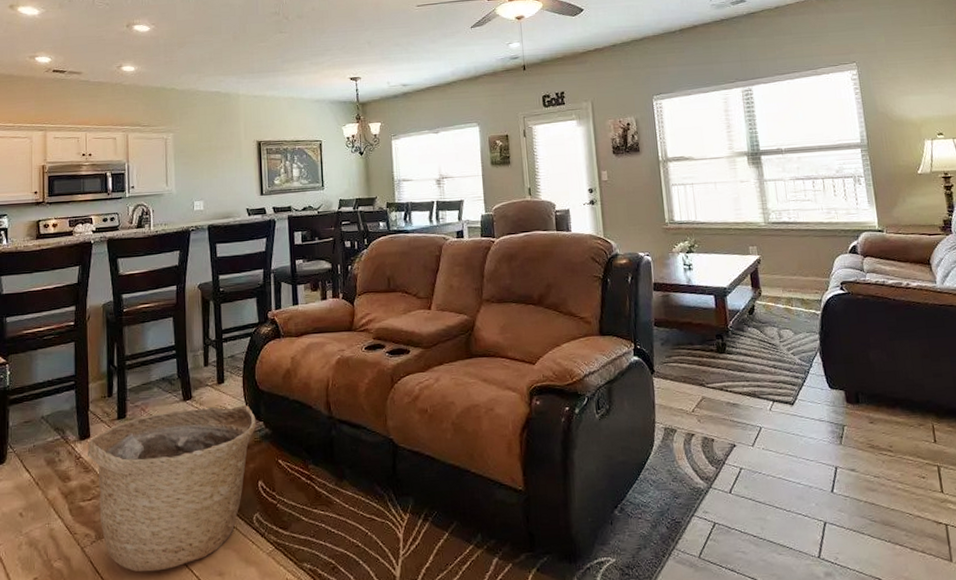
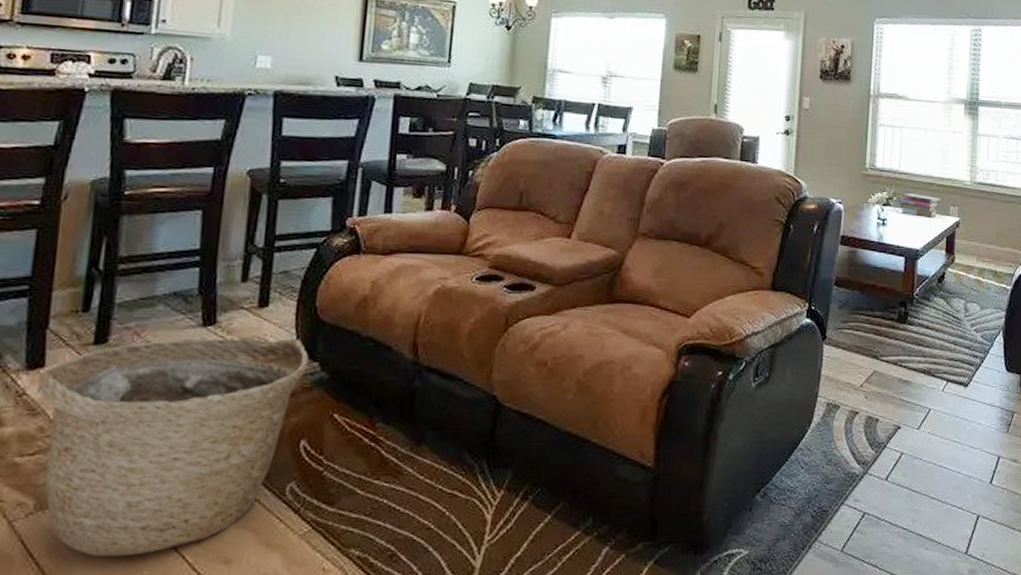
books: none [700,239,740,259] -> present [898,193,941,218]

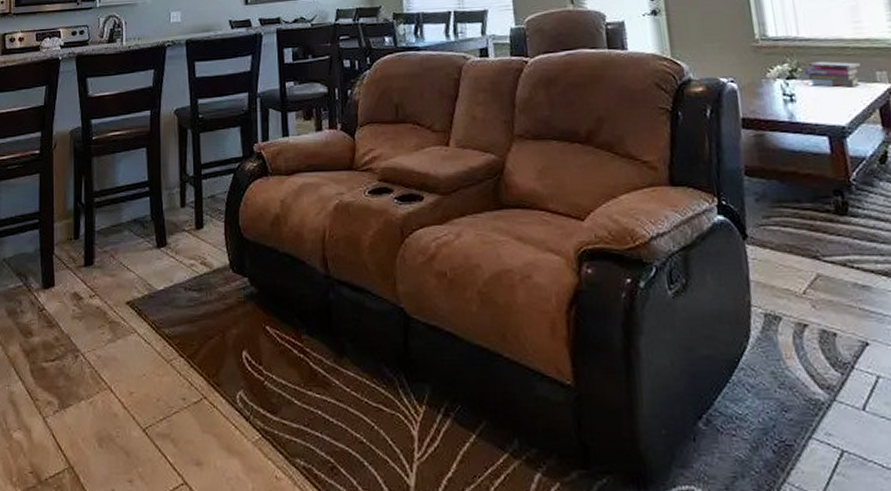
basket: present [35,338,309,557] -> none [50,257,240,454]

